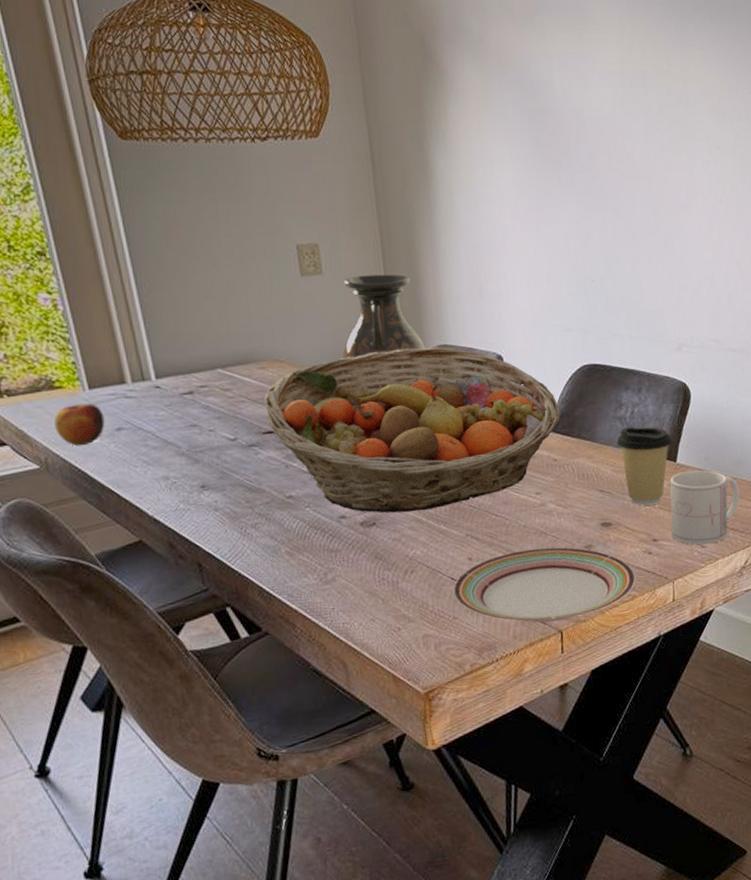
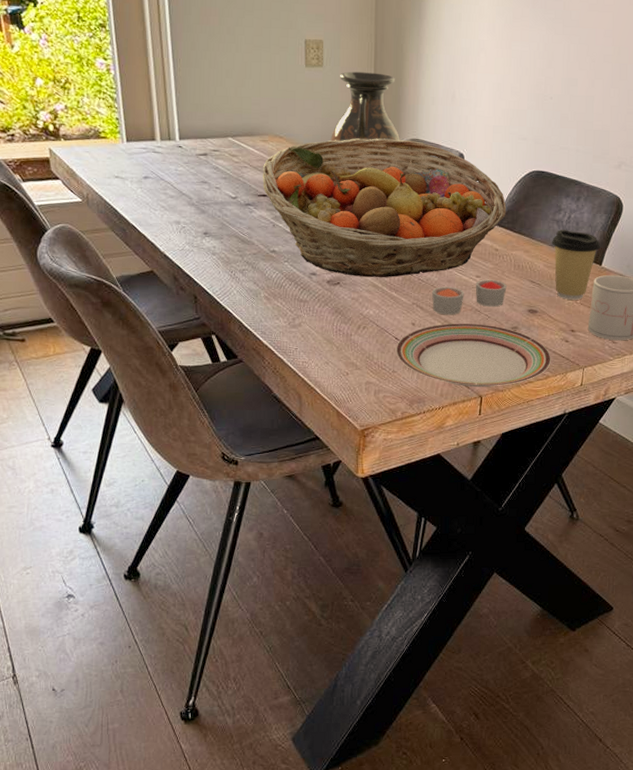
apple: present [54,403,105,446] -> none [97,153,136,188]
candle: none [486,494,573,544] -> present [431,279,507,315]

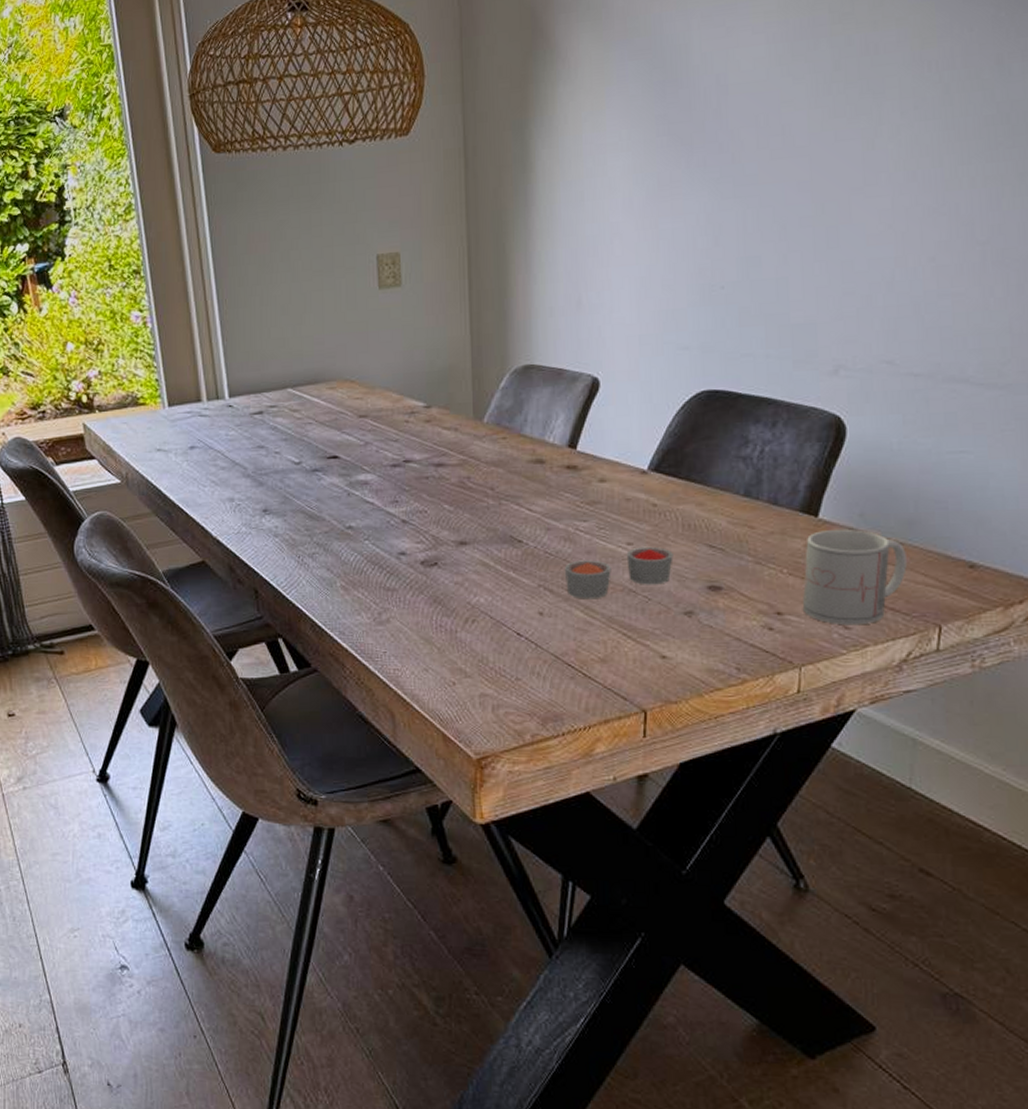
fruit basket: present [263,138,507,278] -> none [332,367,666,554]
vase: present [329,71,401,159] -> none [414,284,510,400]
plate: present [395,323,551,388] -> none [518,609,748,699]
coffee cup: present [551,230,601,300] -> none [736,469,815,569]

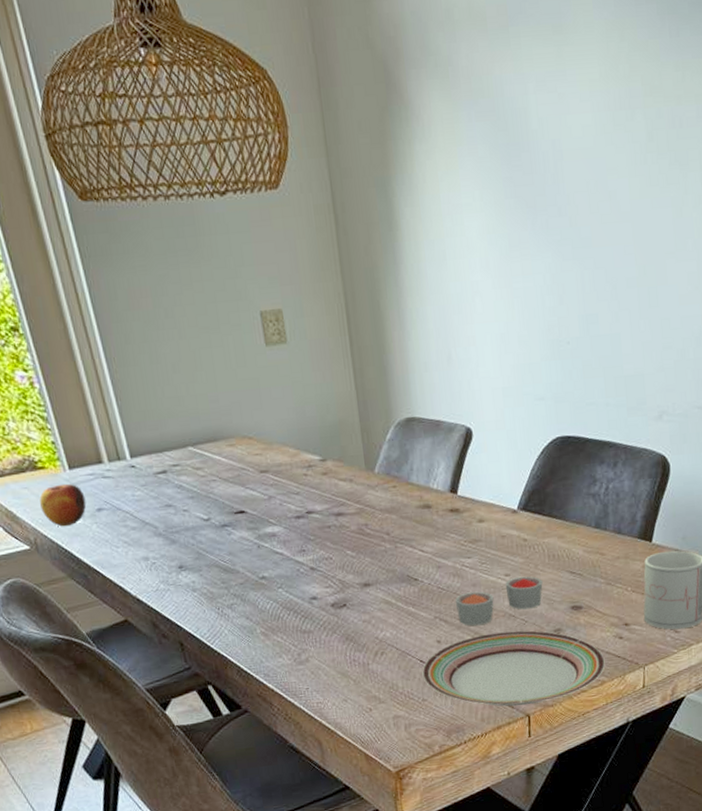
apple: none [137,421,180,463] -> present [39,484,87,527]
plate: none [518,609,748,699] -> present [422,630,605,707]

